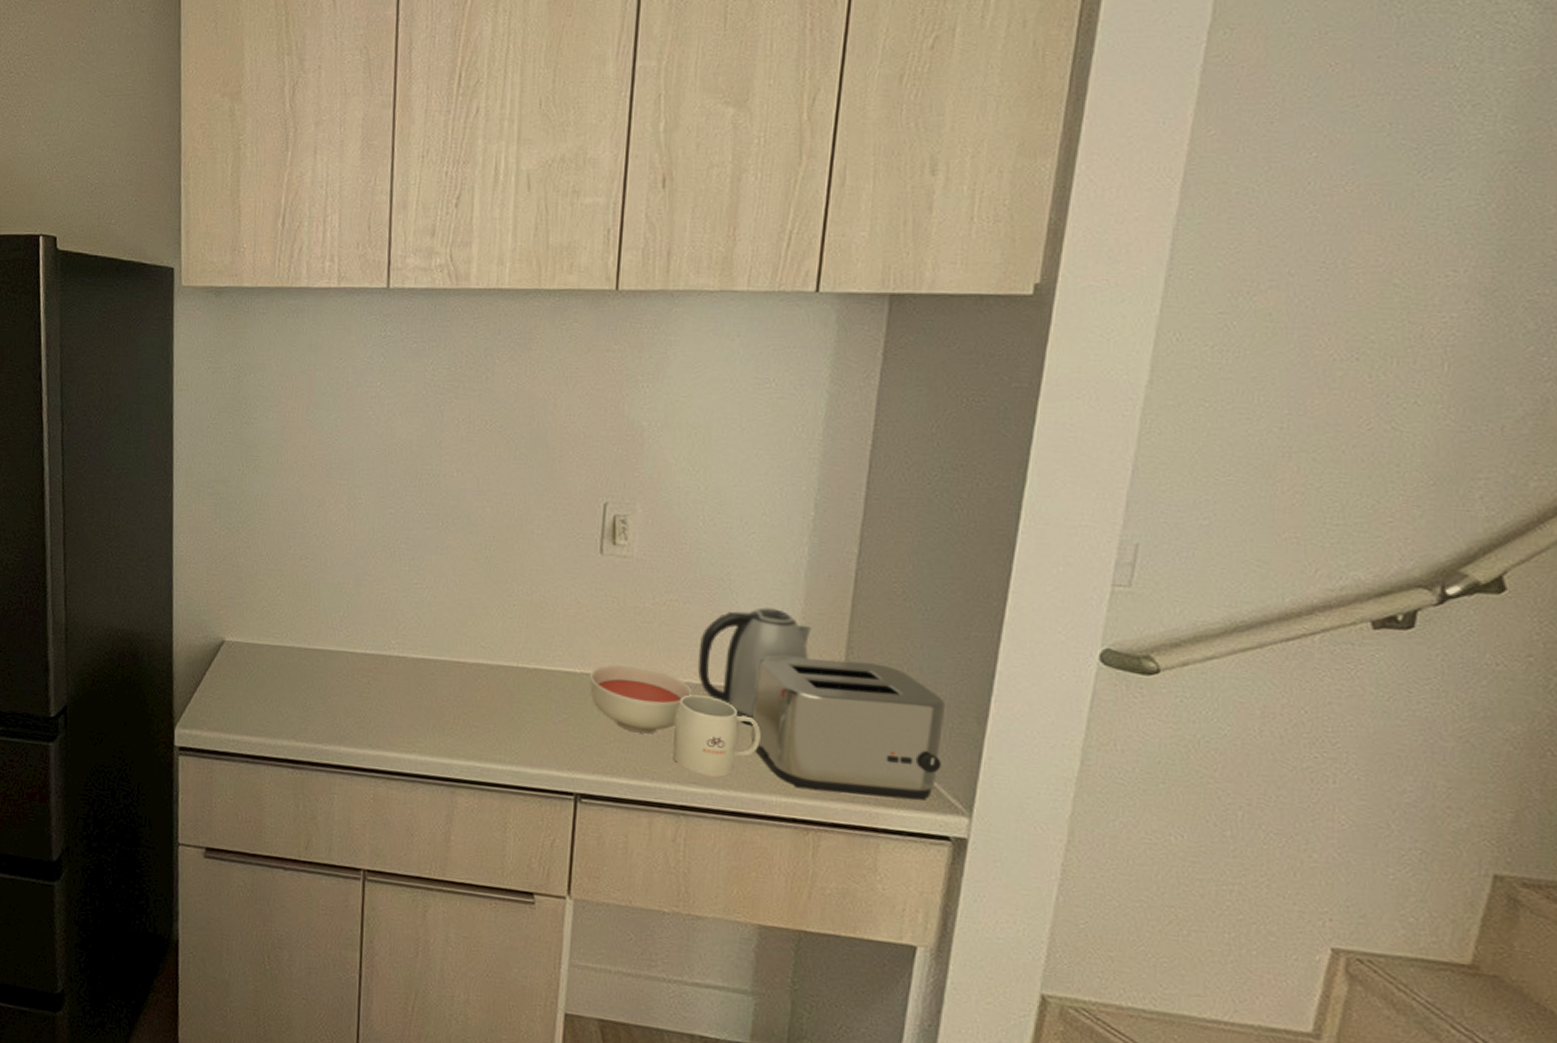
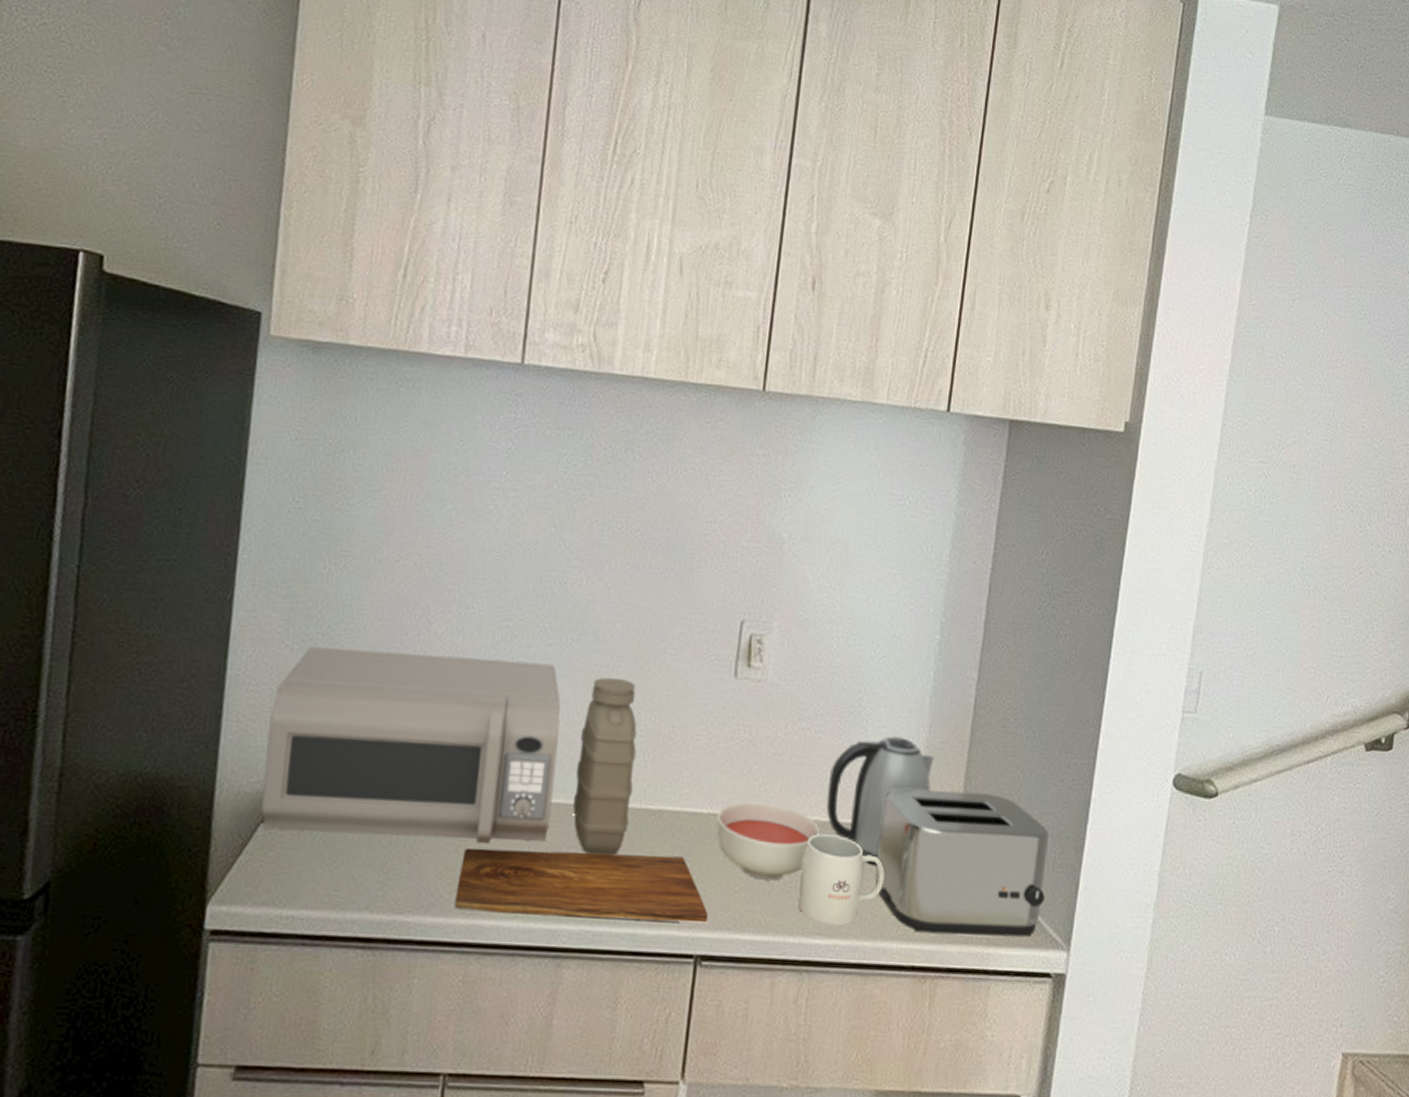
microwave: none [206,533,442,692] -> present [260,647,561,843]
cutting board: none [362,693,586,767] -> present [454,847,709,923]
water jug: none [457,555,511,706] -> present [573,677,637,856]

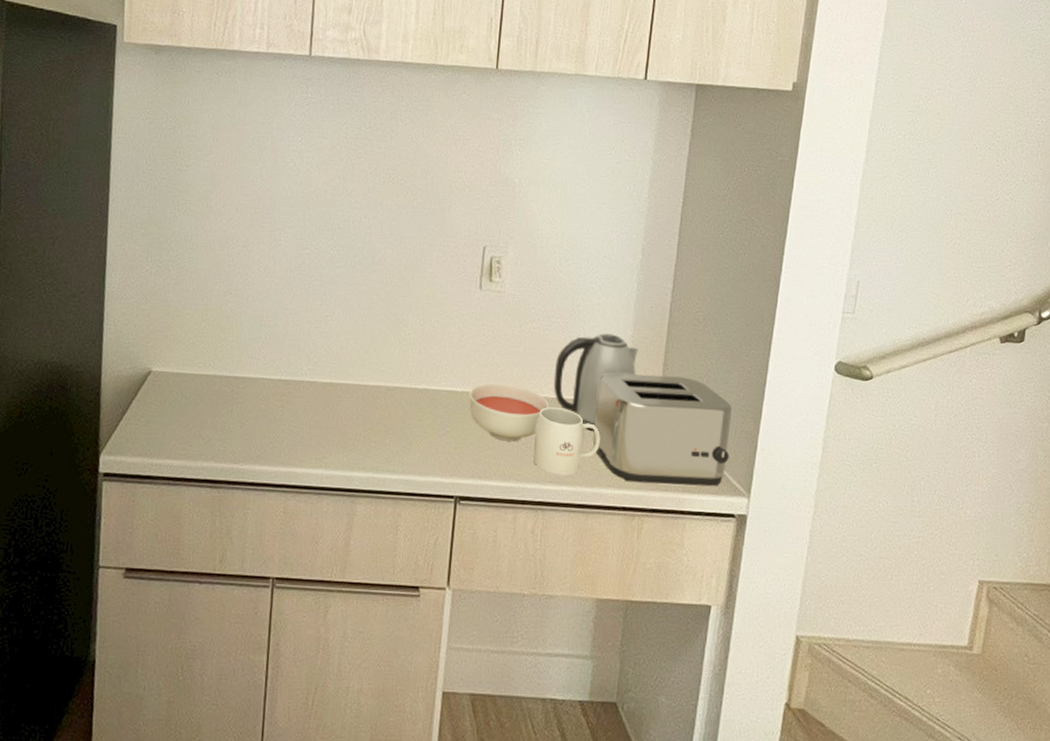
microwave: present [260,647,561,843] -> none [133,270,349,413]
cutting board: present [454,847,709,923] -> none [275,416,464,473]
water jug: present [573,677,637,856] -> none [360,291,406,422]

